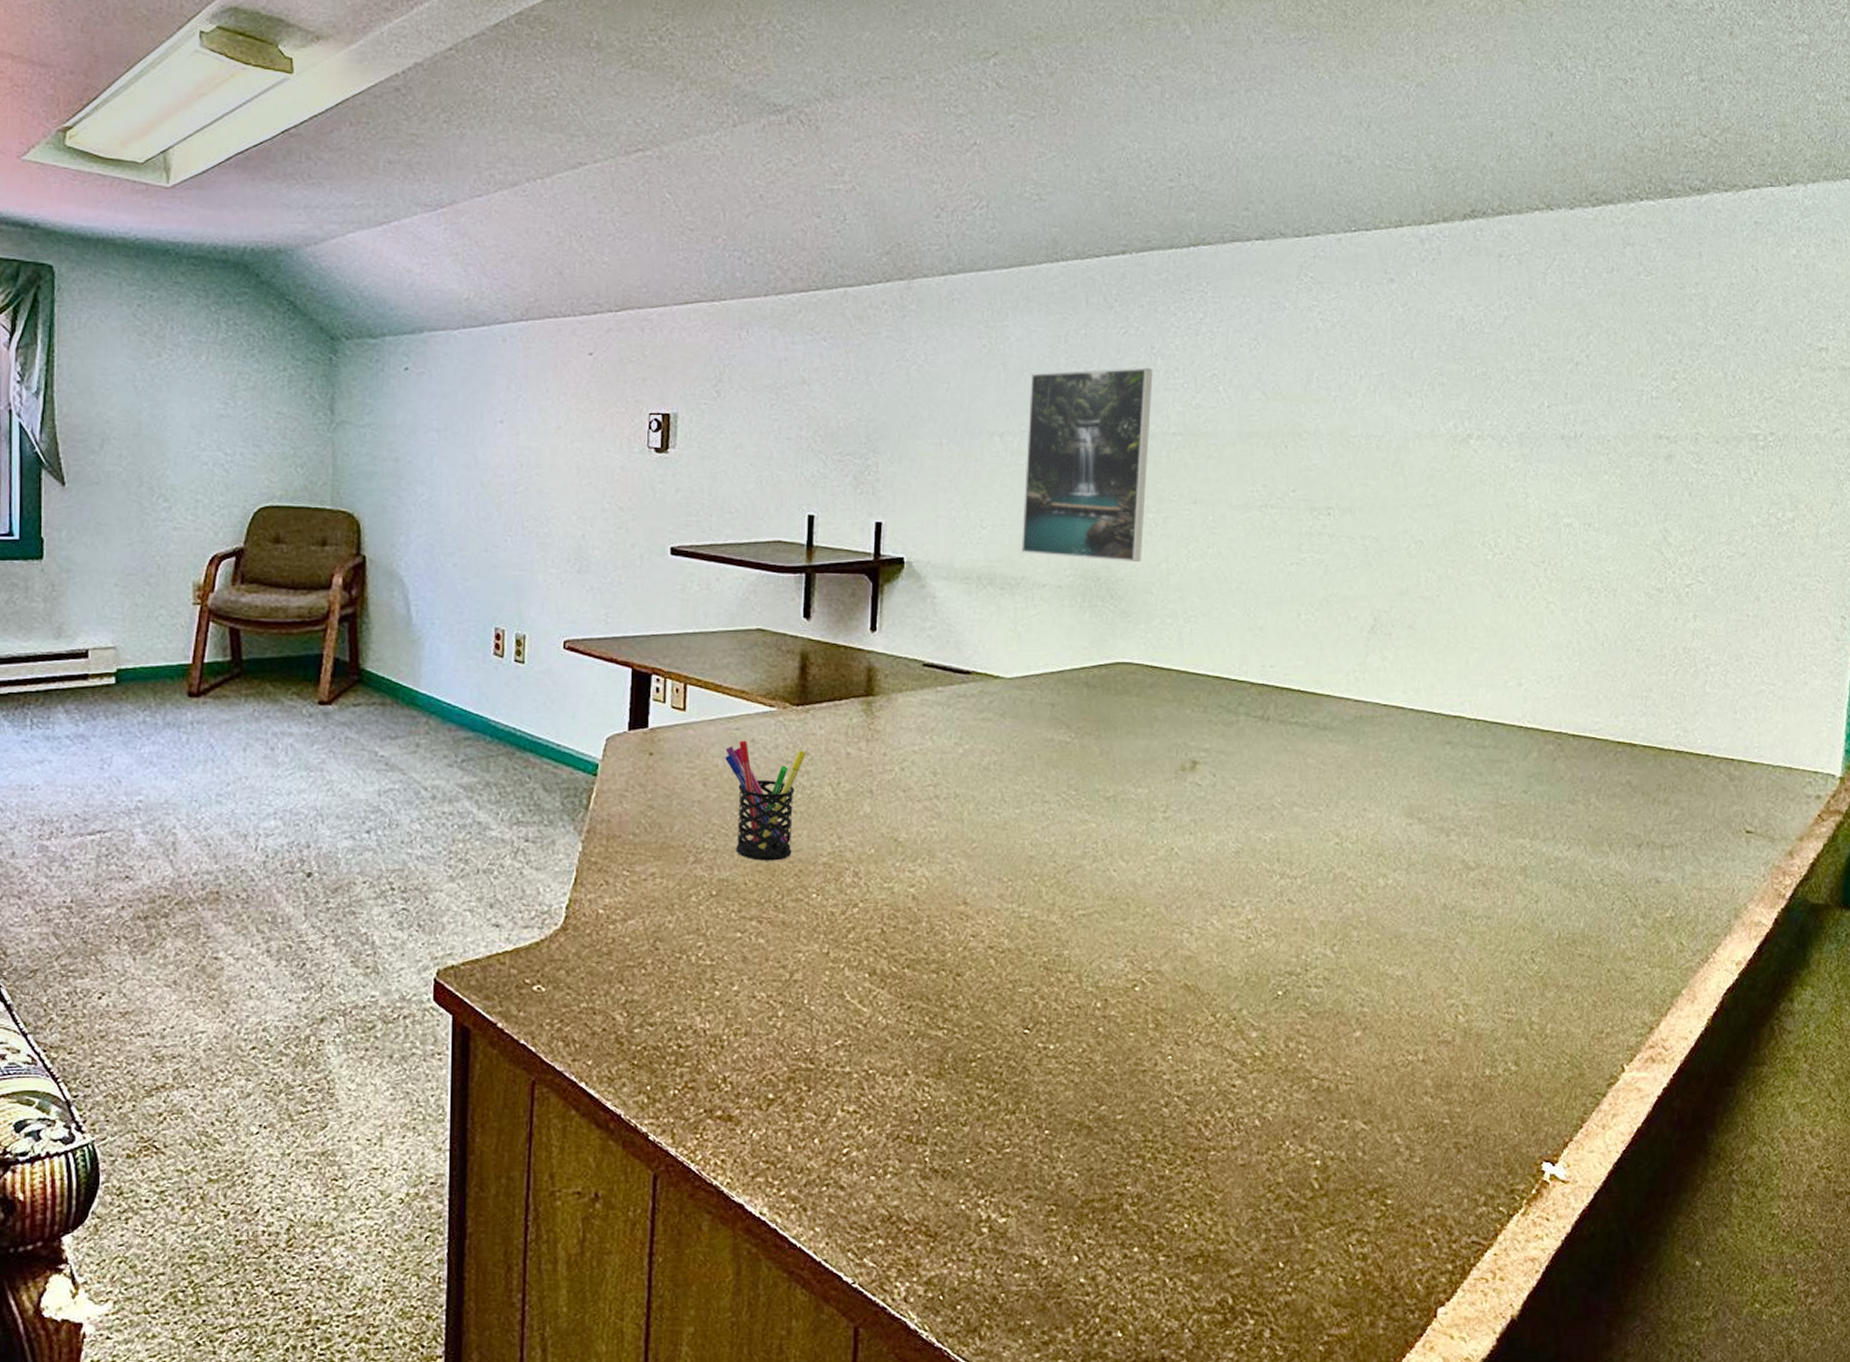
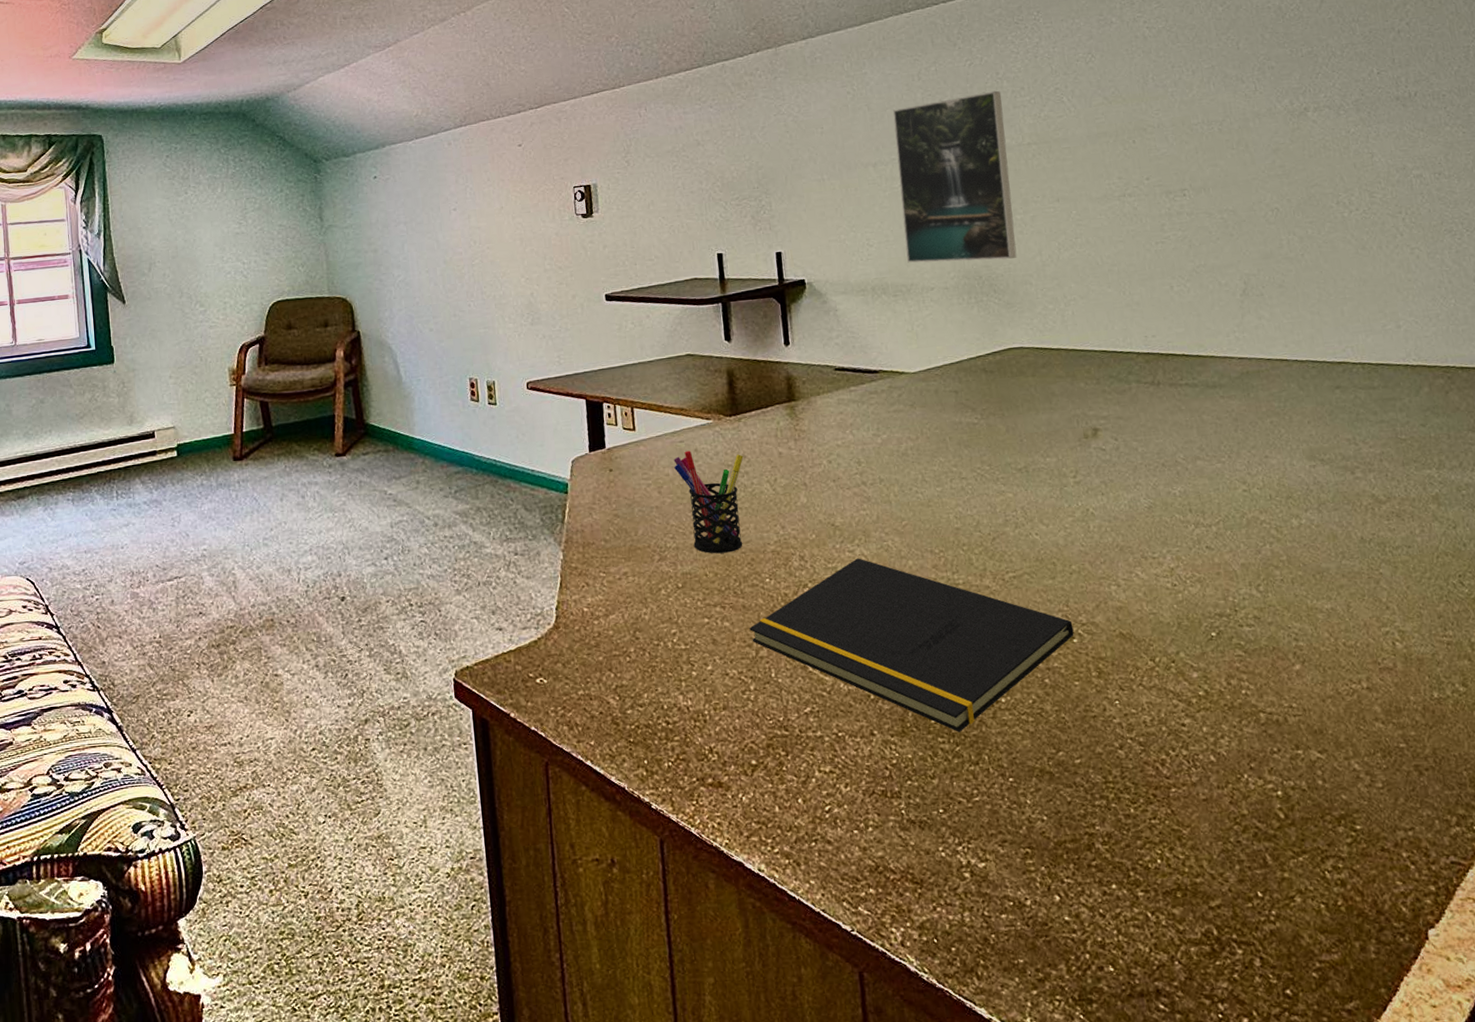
notepad: none [786,880,1137,1078] -> present [749,558,1074,732]

